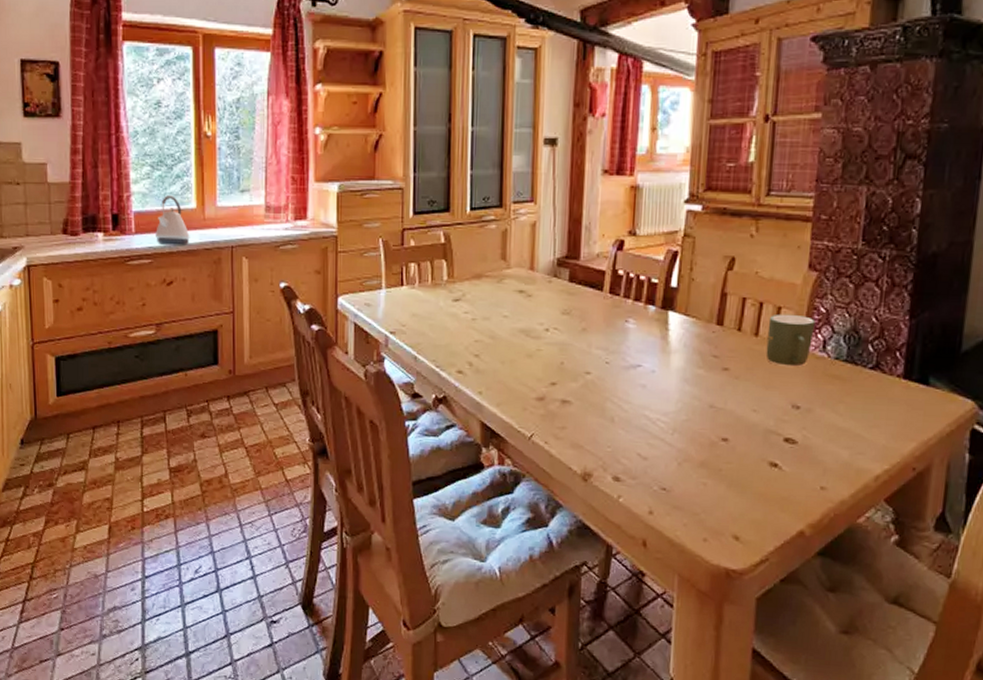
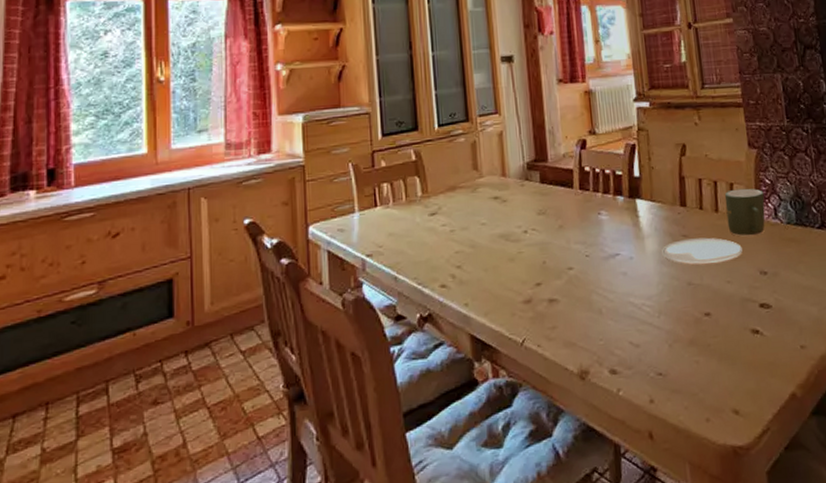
kettle: present [156,195,190,247] -> none [99,143,140,196]
plate: none [687,360,777,391] -> present [662,237,743,266]

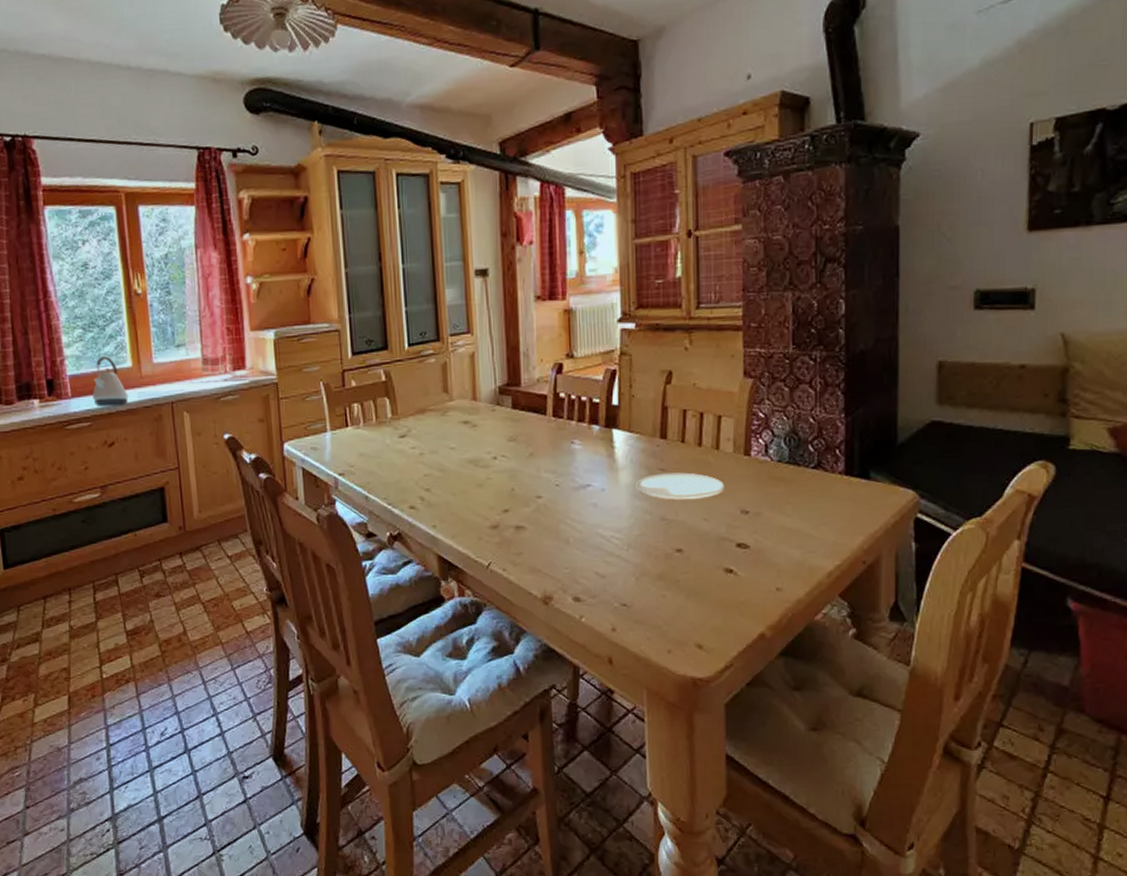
kettle: none [99,143,140,196] -> present [92,356,129,407]
mug: present [724,188,765,237] -> none [710,421,756,473]

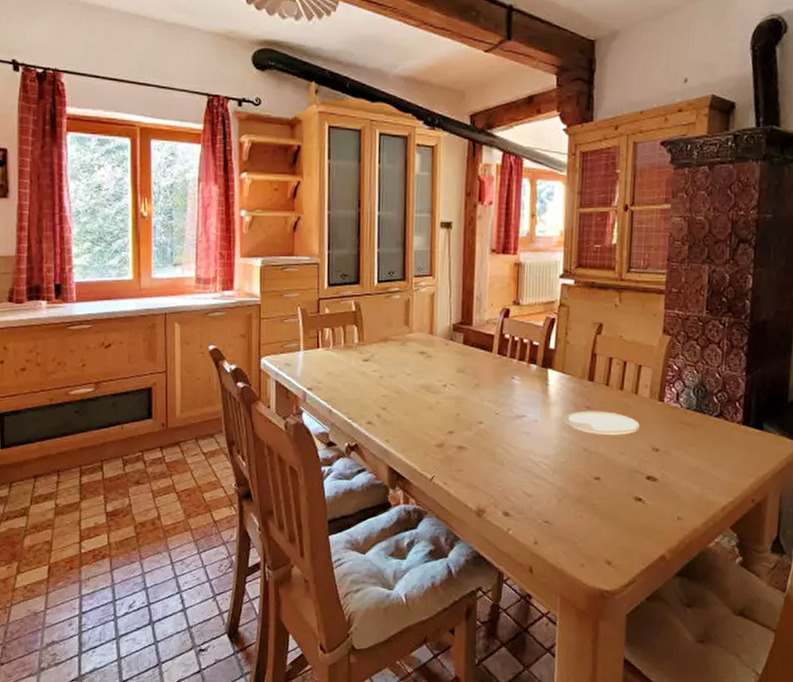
kettle: present [92,356,129,407] -> none [95,268,127,313]

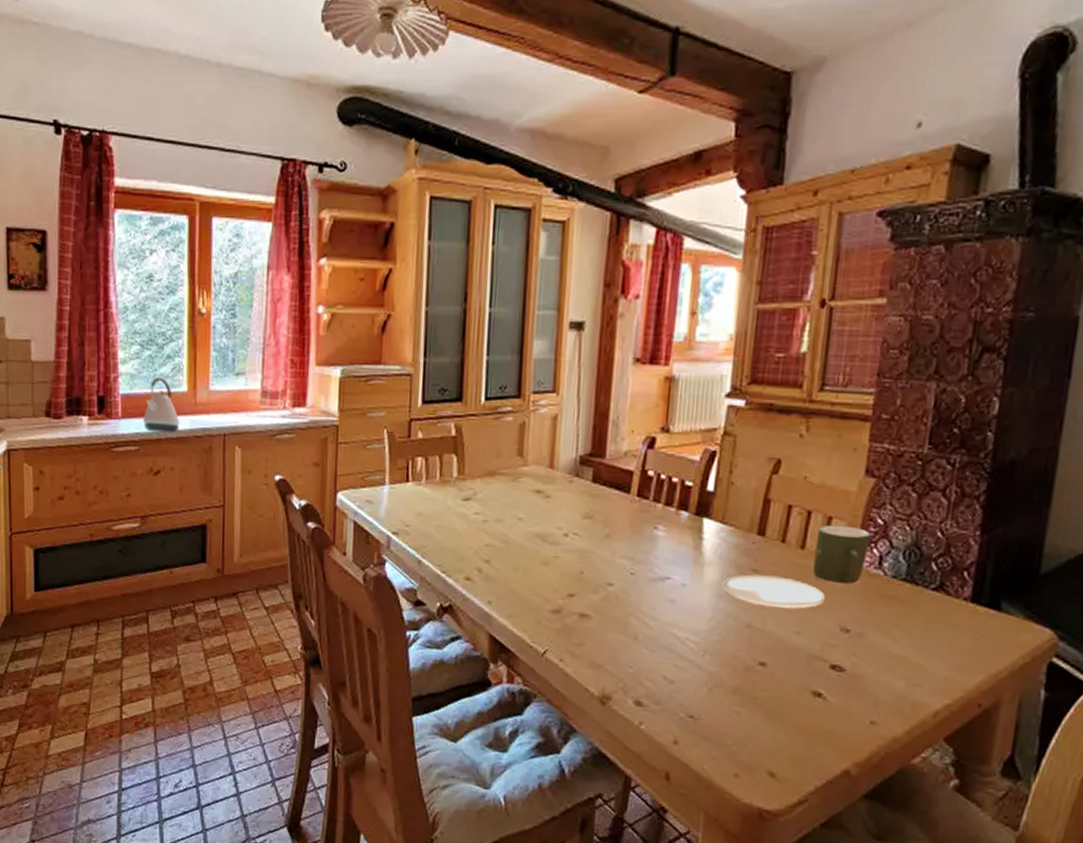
kettle: none [95,268,127,313] -> present [143,377,180,433]
mug: none [630,371,670,416] -> present [812,524,871,585]

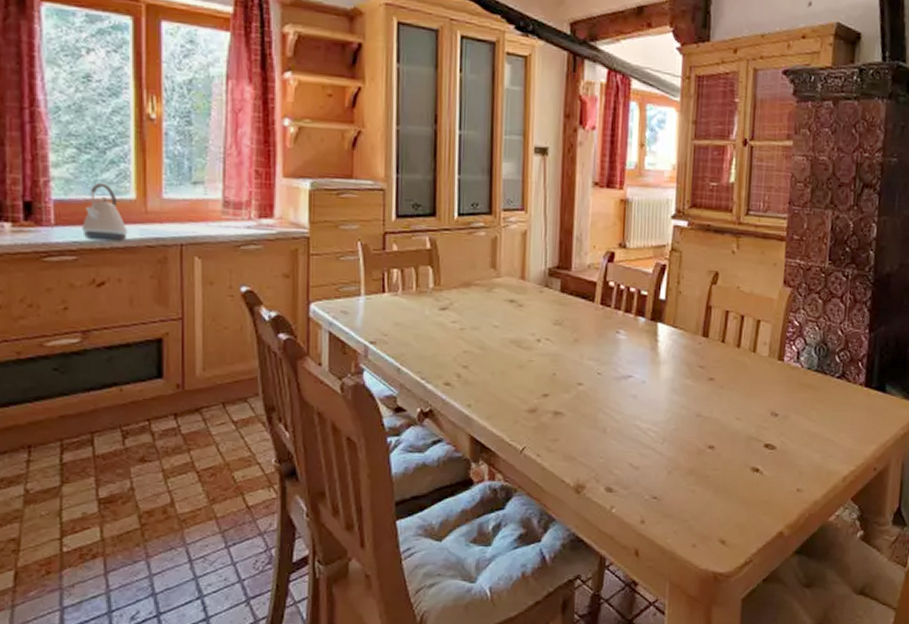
plate: present [722,574,825,610] -> none [676,370,758,399]
mug: present [812,524,871,585] -> none [747,326,790,377]

